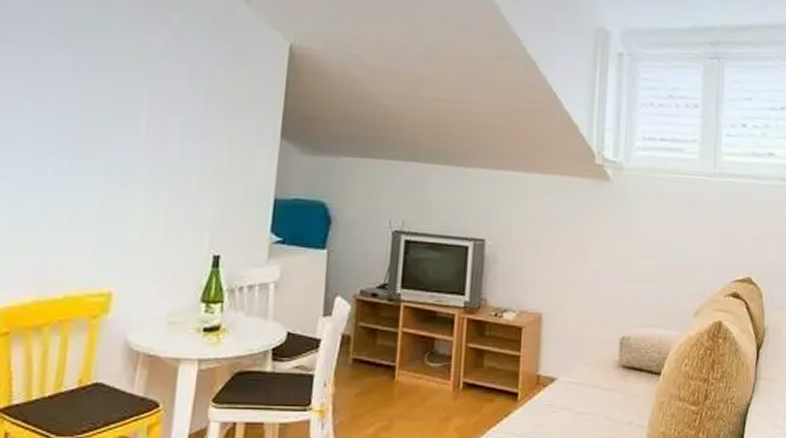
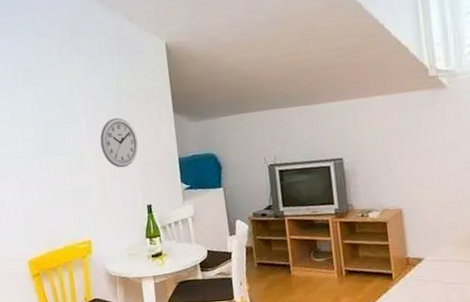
wall clock: none [162,124,221,197] -> present [100,117,138,168]

